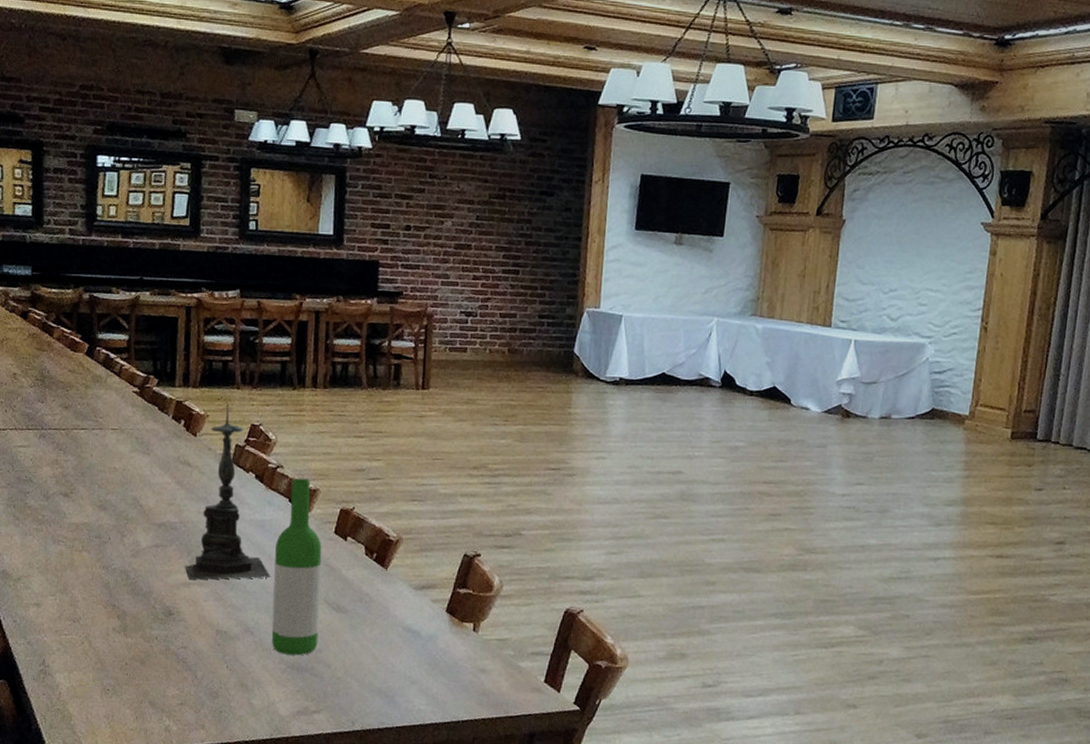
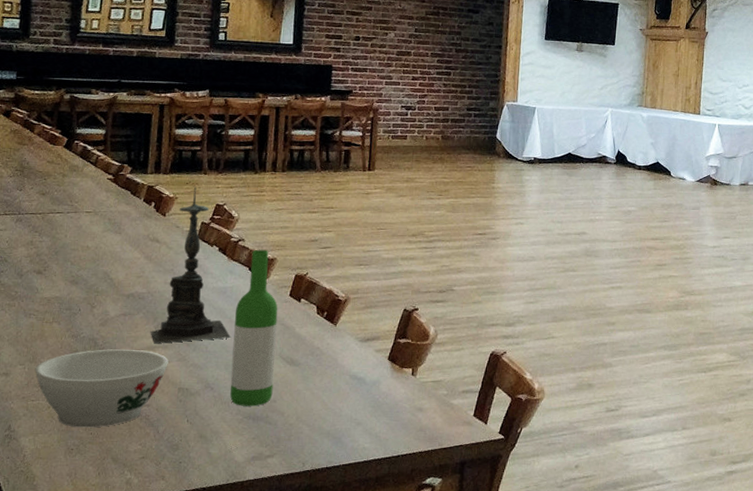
bowl: none [66,583,205,668] -> present [35,349,169,428]

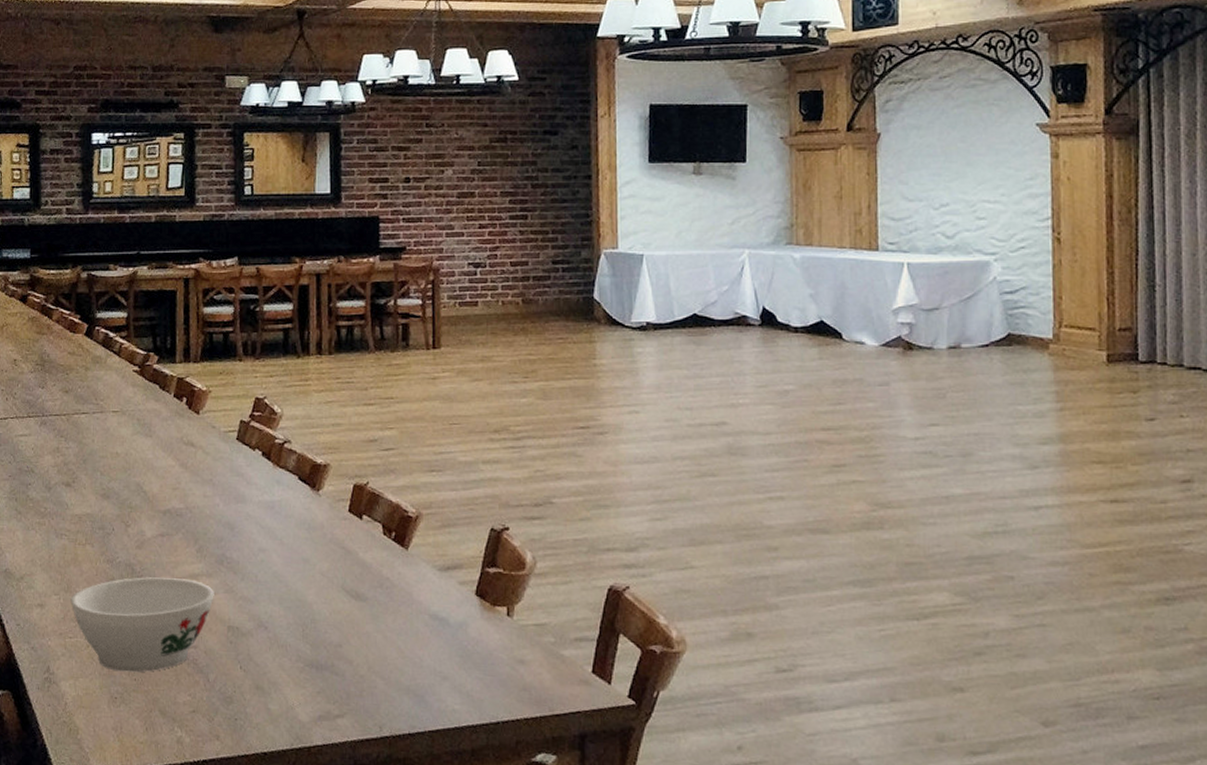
candle holder: present [150,185,230,344] -> none [191,375,283,571]
wine bottle: present [230,249,278,406] -> none [286,453,337,652]

